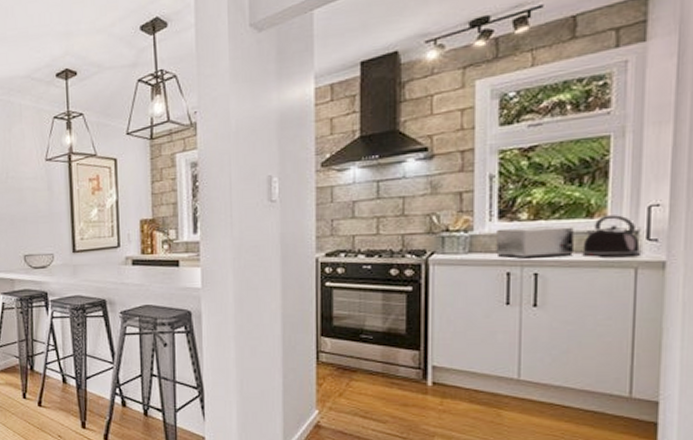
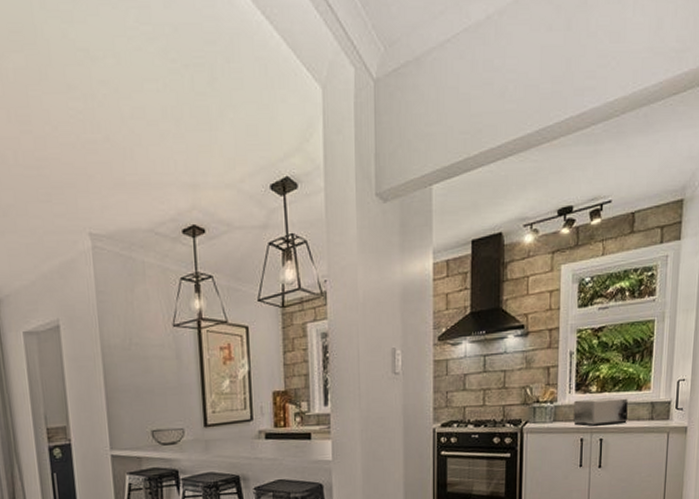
kettle: present [582,215,642,258] -> none [633,388,672,425]

